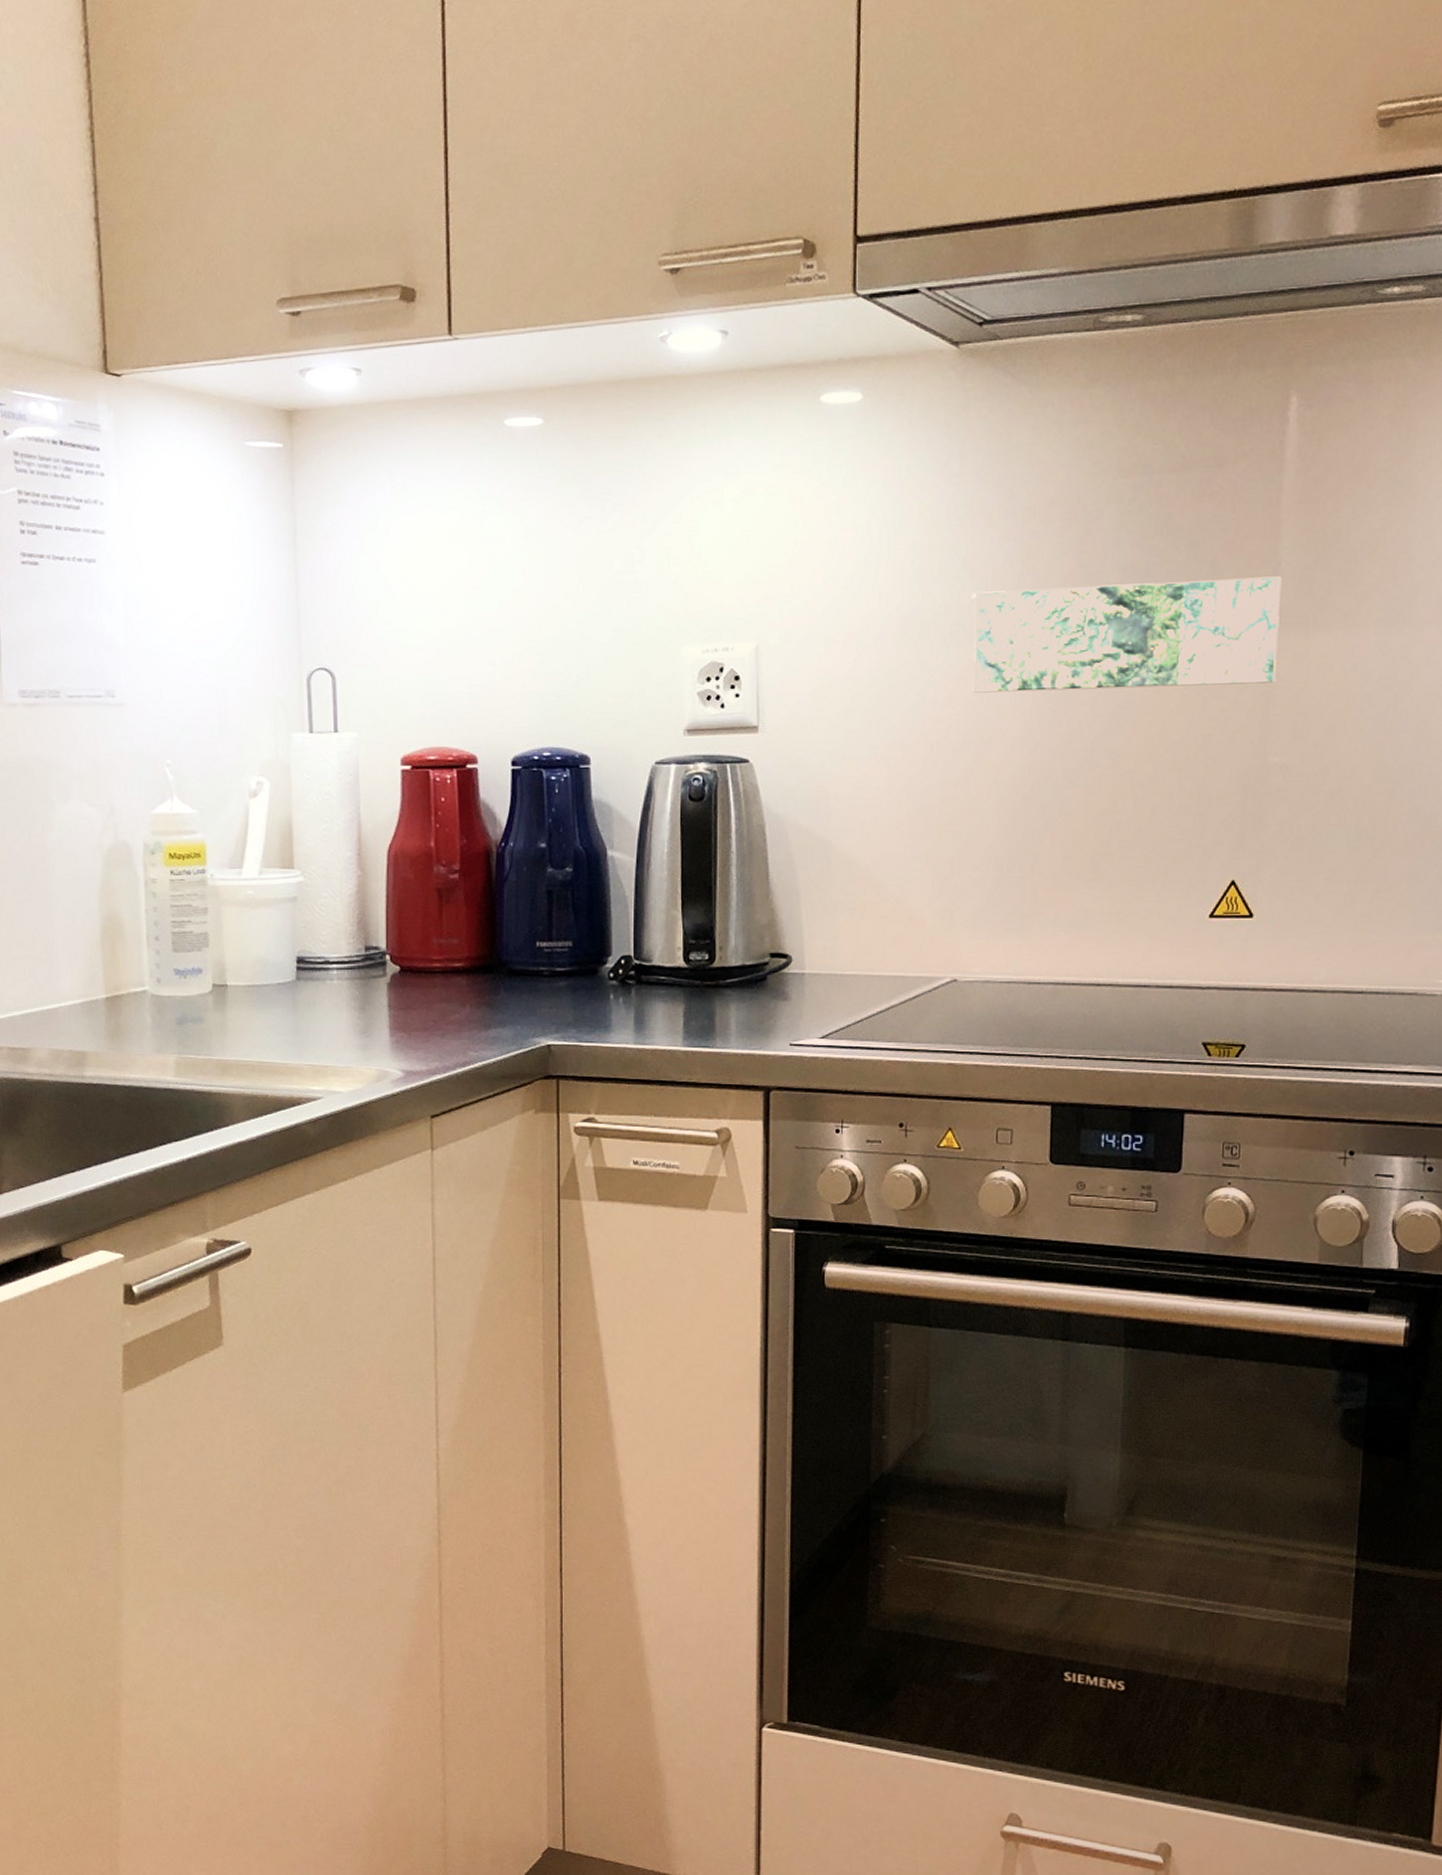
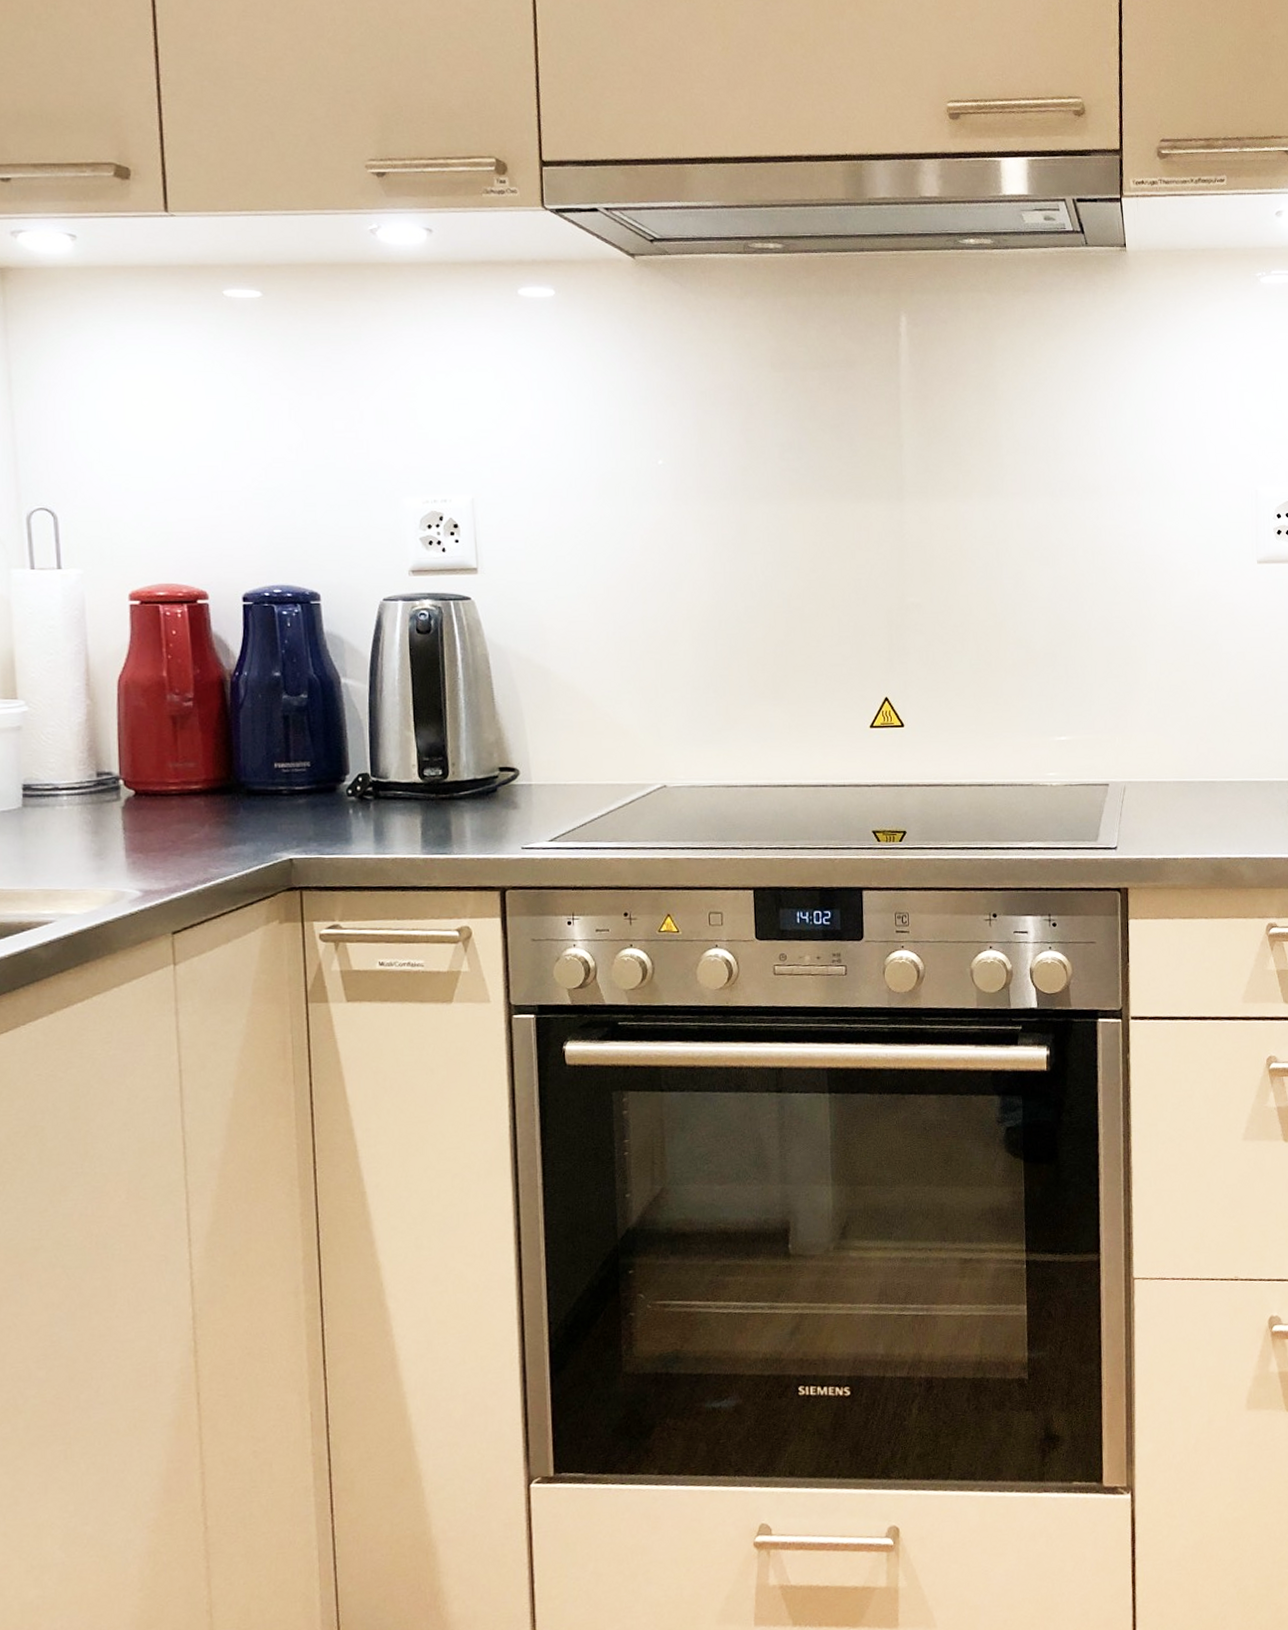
decorative tile: present [972,576,1282,693] -> none [662,455,907,543]

